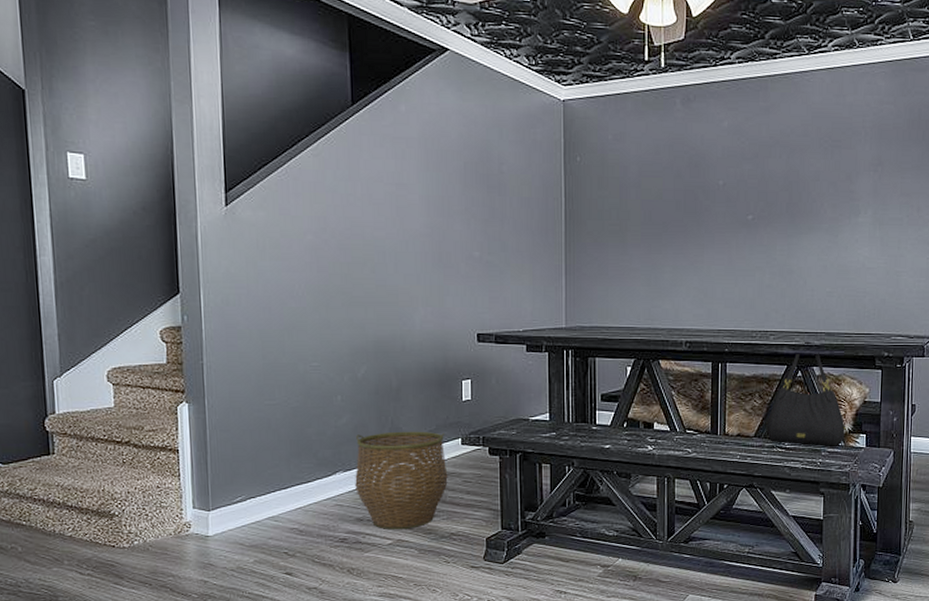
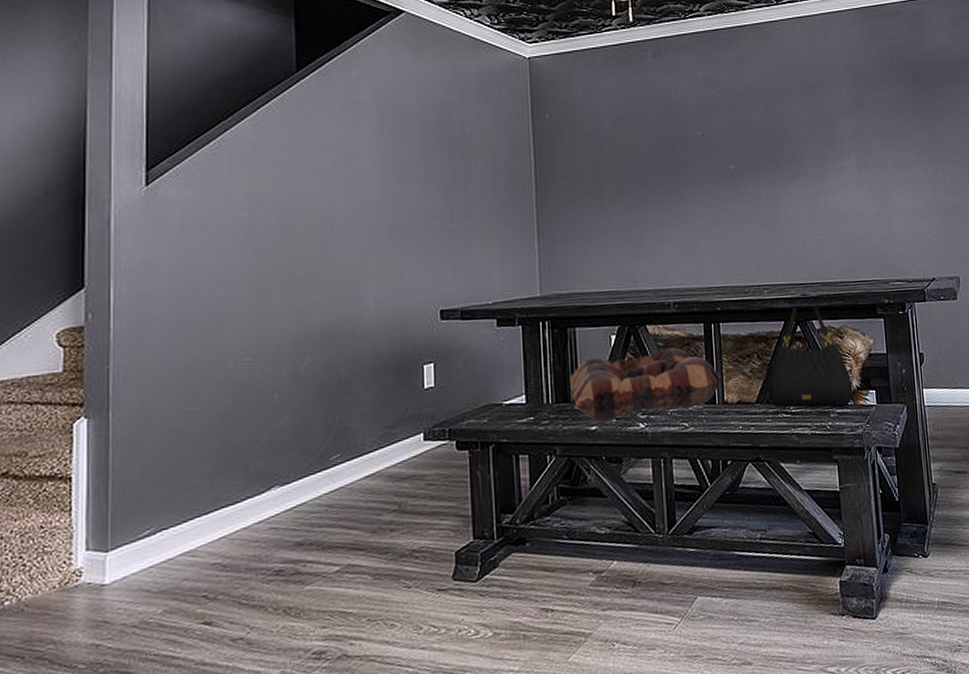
basket: present [355,431,448,529] -> none [294,428,408,553]
seat cushion: none [589,382,724,442] -> present [570,347,721,423]

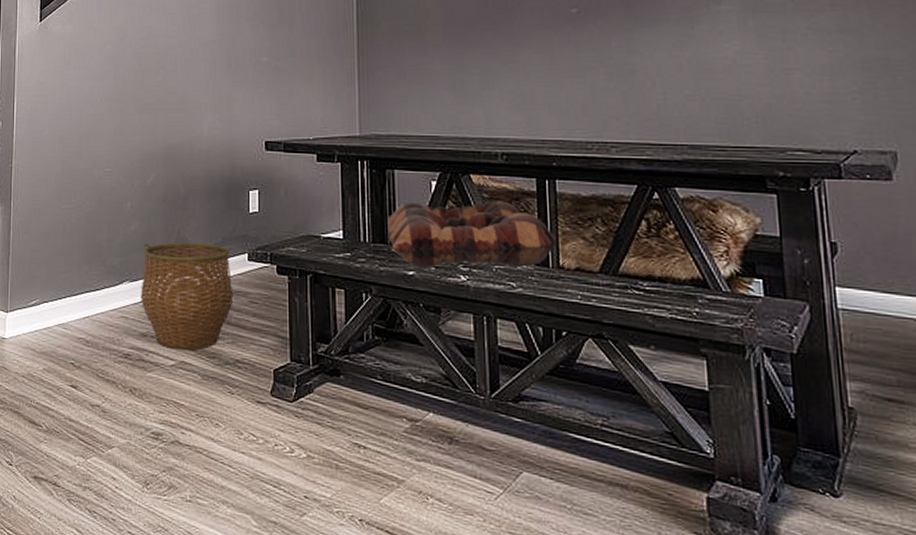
basket: none [294,428,408,553] -> present [141,242,233,350]
handbag: present [766,293,854,408] -> none [613,155,732,293]

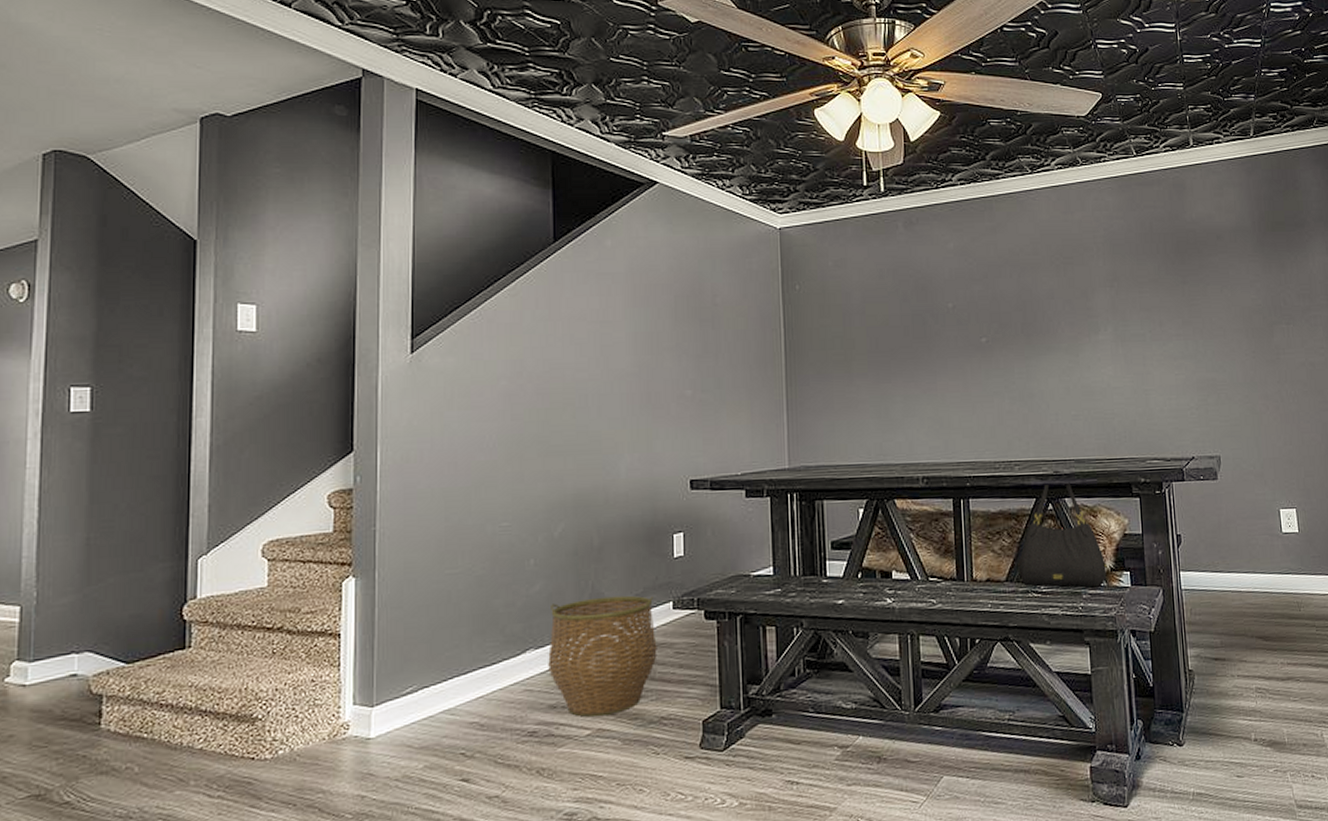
seat cushion: present [387,200,556,269] -> none [817,523,970,597]
handbag: none [613,155,732,293] -> present [1017,470,1108,588]

